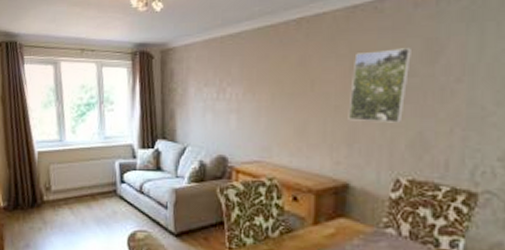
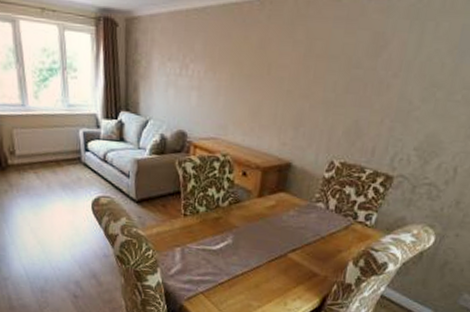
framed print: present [348,48,411,123] -> none [297,39,360,111]

